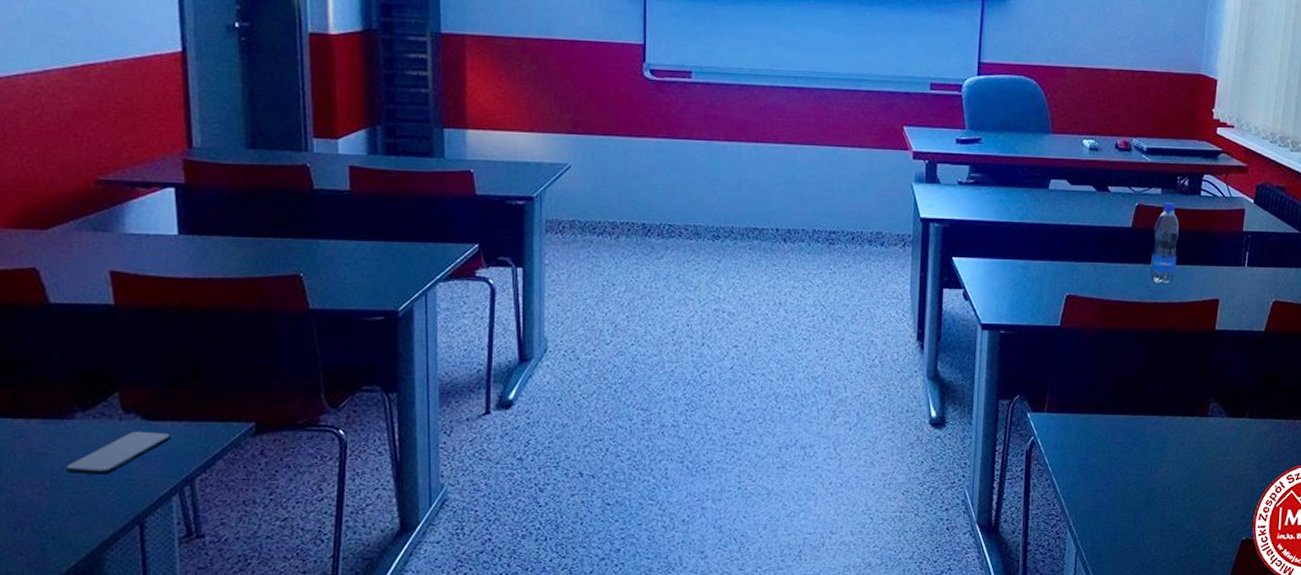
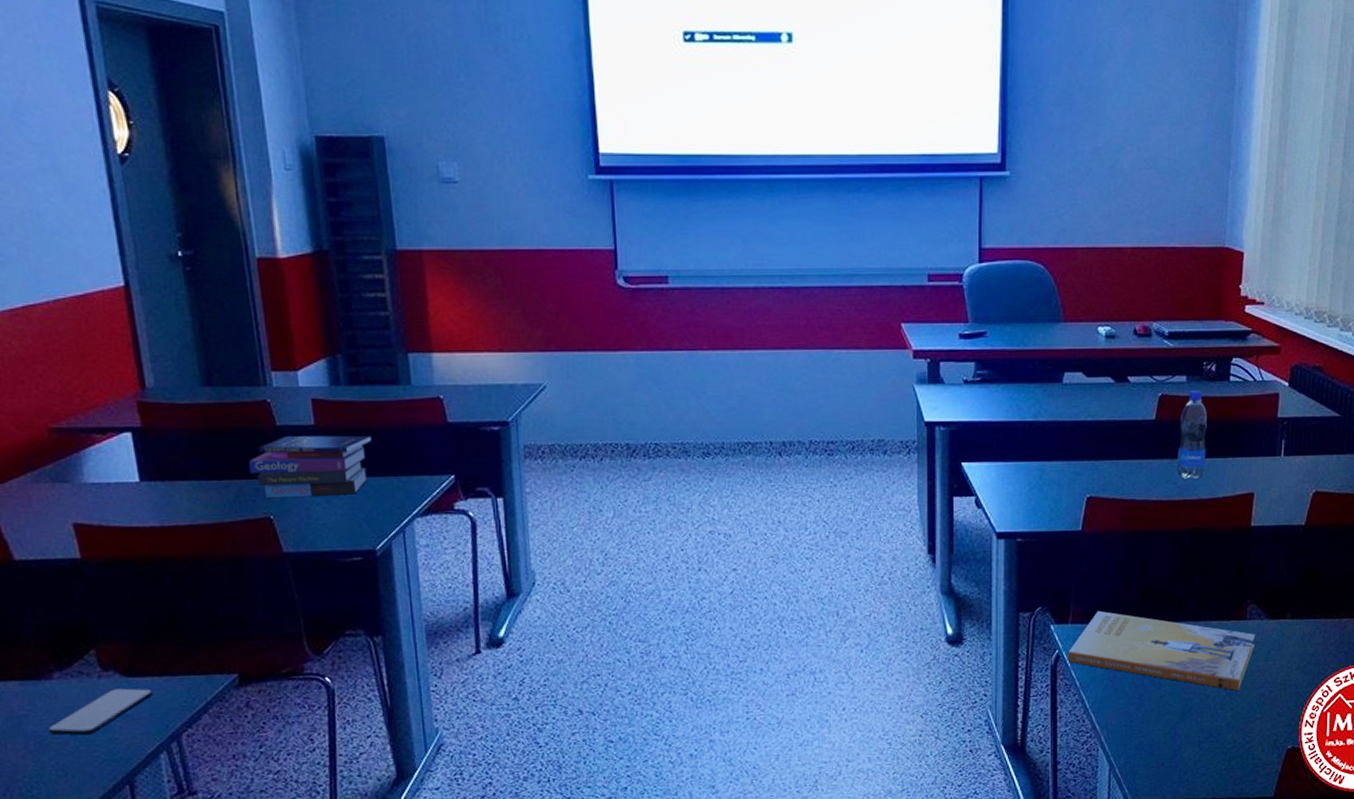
books: none [285,198,403,258] -> present [249,435,372,499]
book: none [1041,402,1216,483] -> present [1067,611,1256,691]

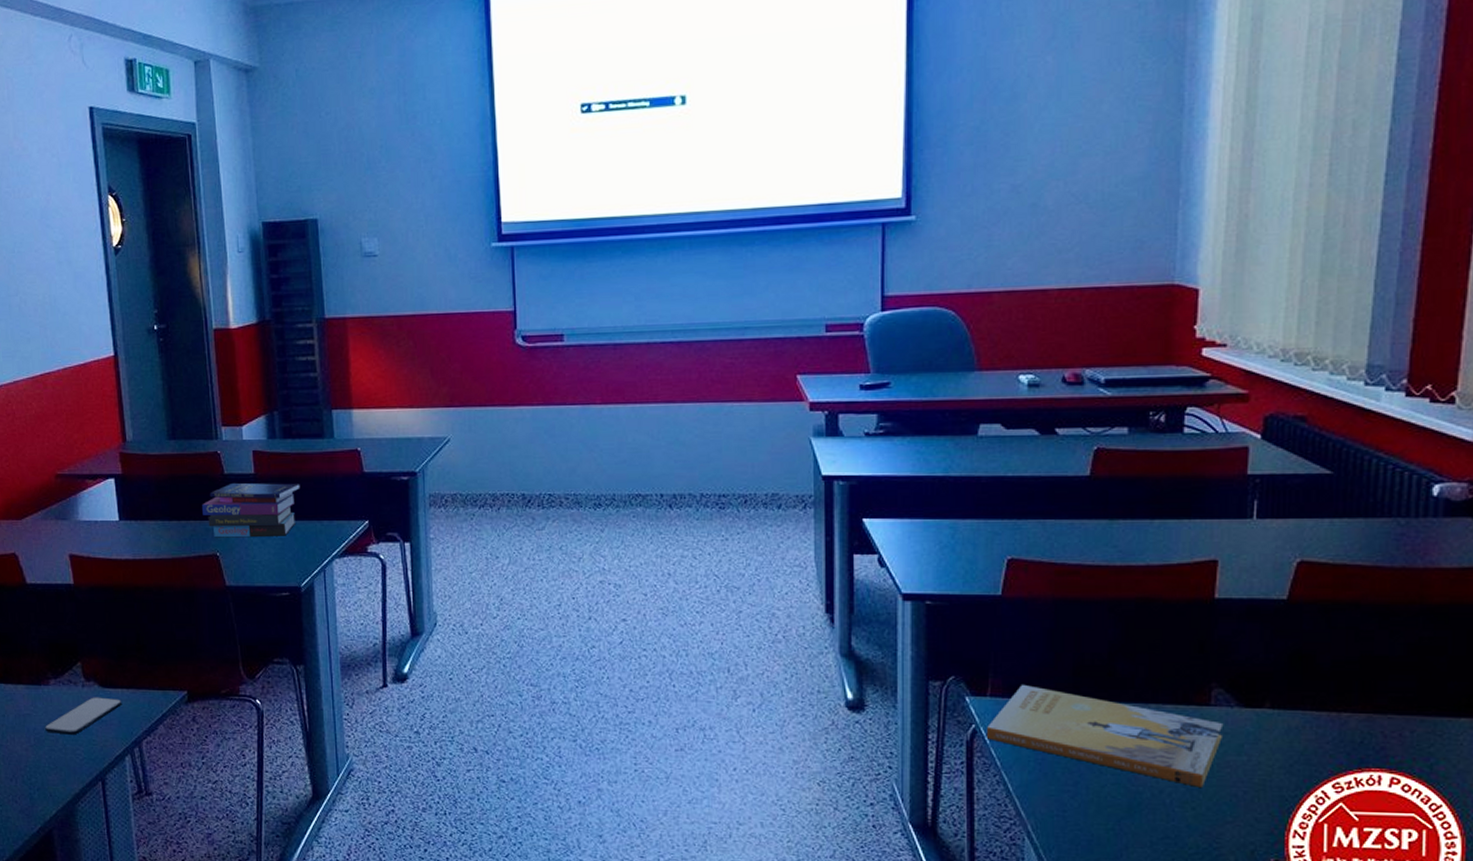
bottle: present [1177,390,1208,480] -> none [1119,443,1157,544]

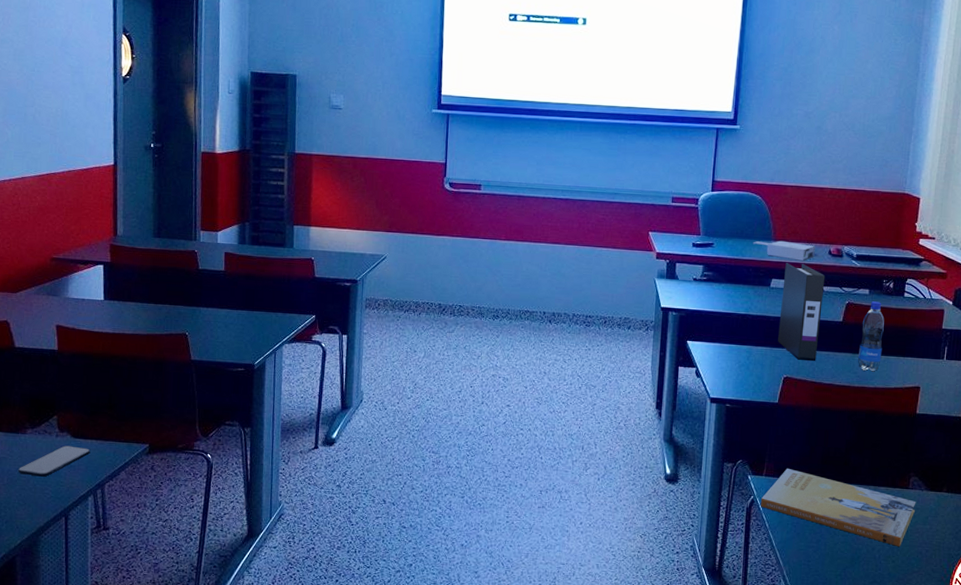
books: present [202,482,300,538] -> none [177,276,262,323]
projector: none [948,369,1041,395] -> present [753,240,815,261]
binder: none [995,399,1060,535] -> present [778,263,825,362]
bottle: none [1119,443,1157,544] -> present [858,301,885,372]

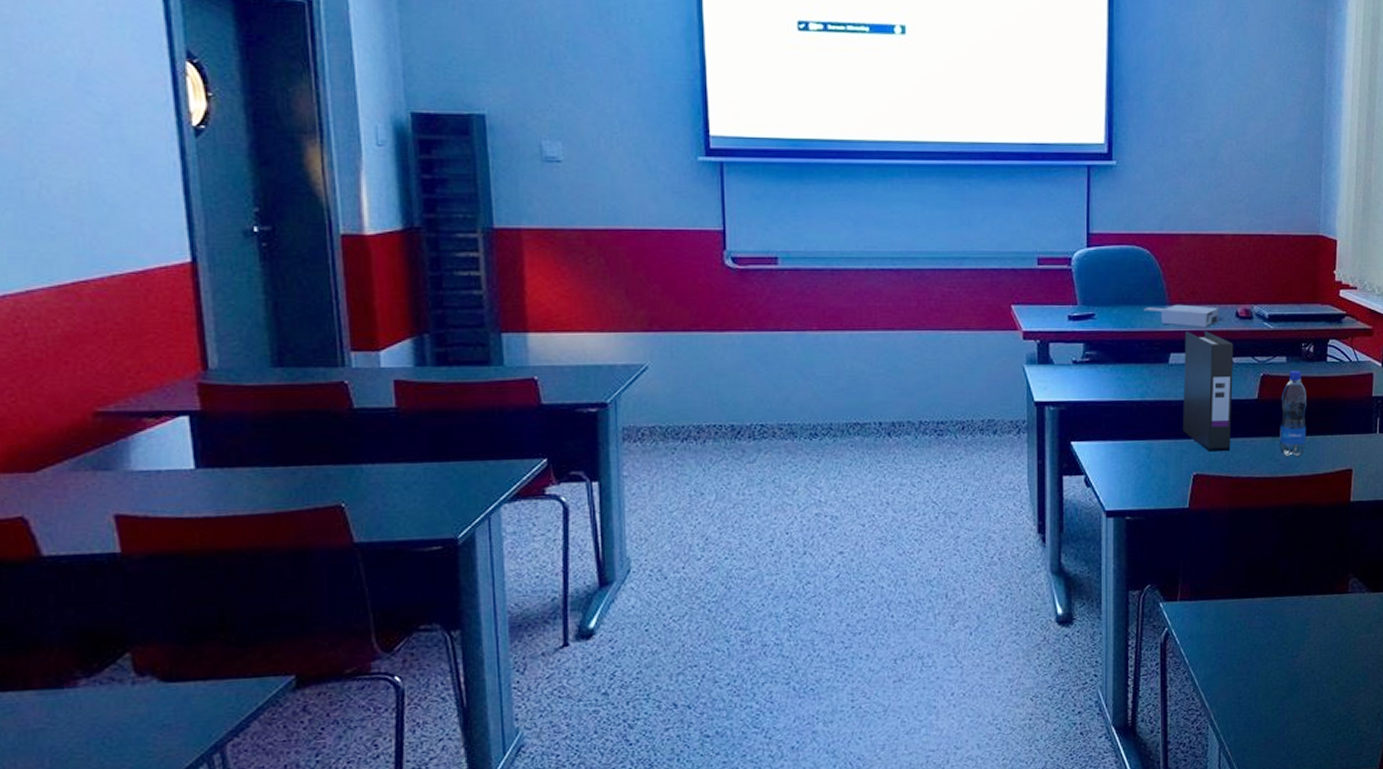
smartphone: present [17,445,91,477] -> none [67,694,196,750]
book: present [760,469,916,546] -> none [1176,588,1358,664]

